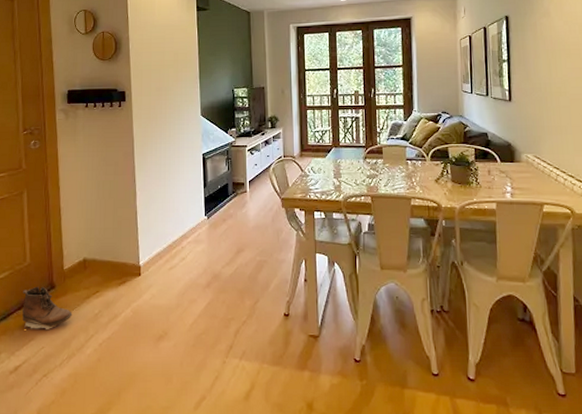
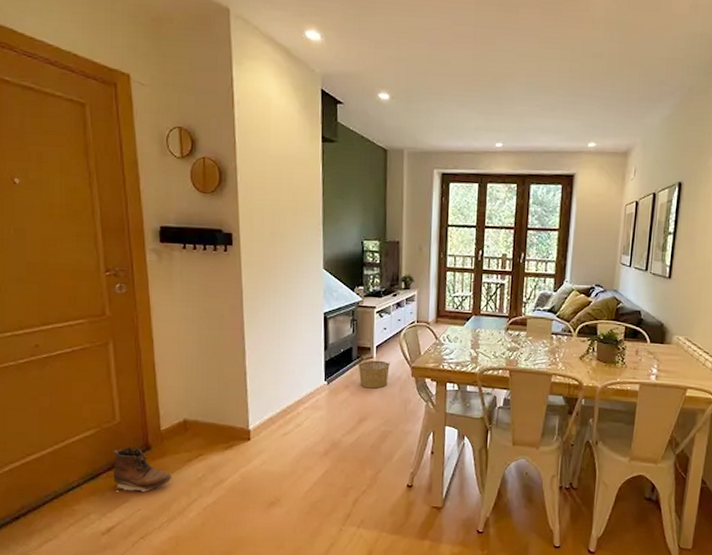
basket: none [234,194,262,221] -> present [358,360,390,389]

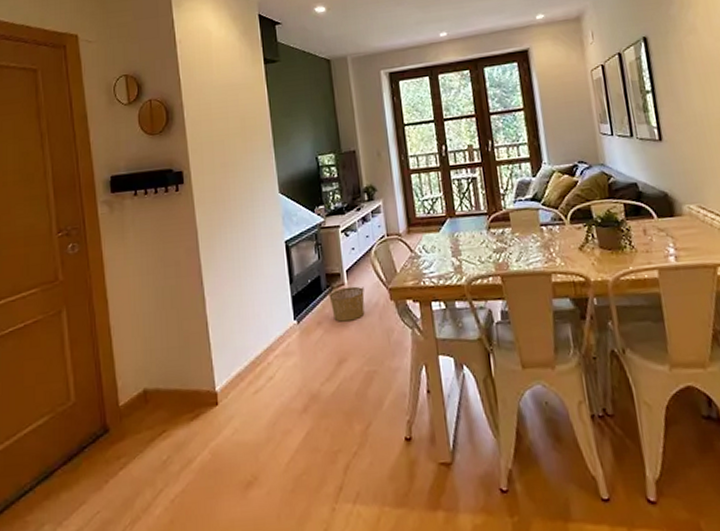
boot: present [112,446,172,493] -> none [67,430,134,490]

